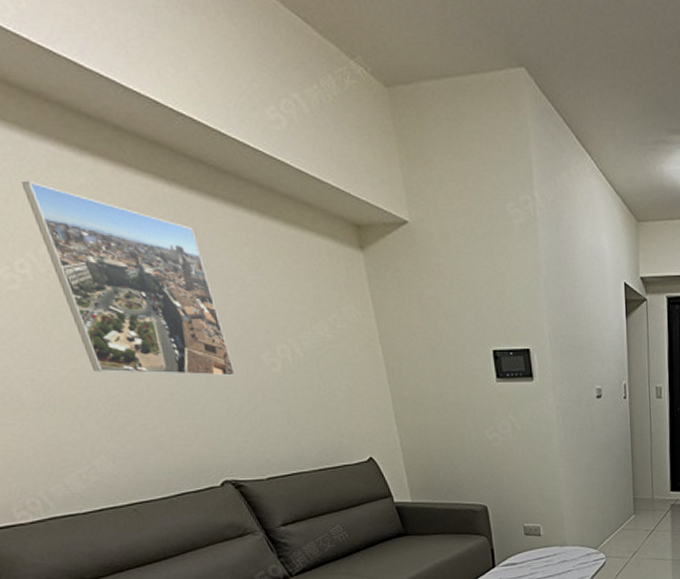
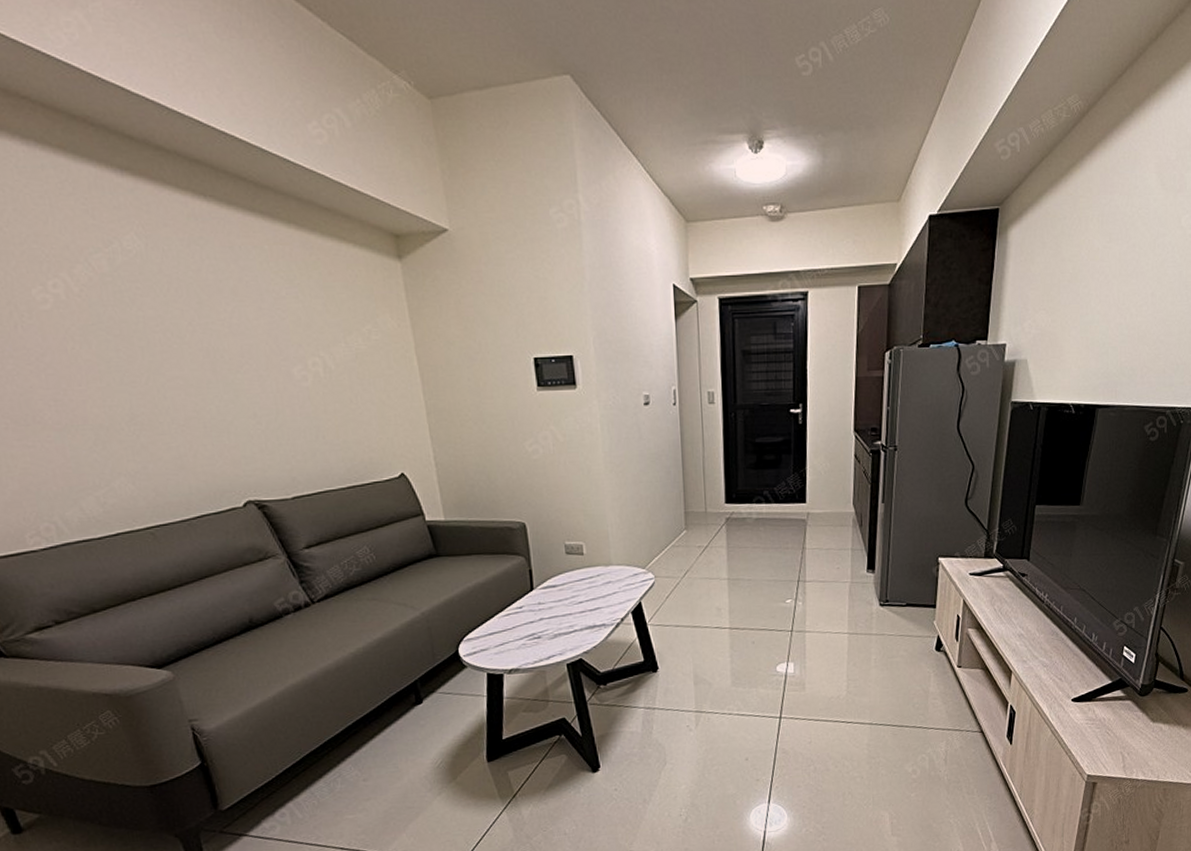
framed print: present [20,180,236,376] -> none [60,202,265,392]

